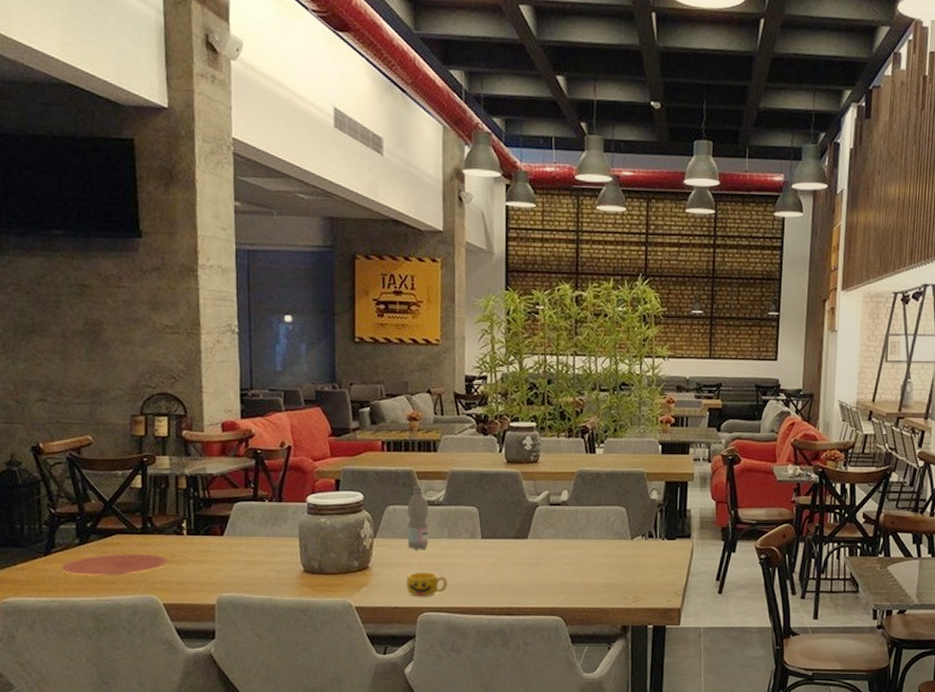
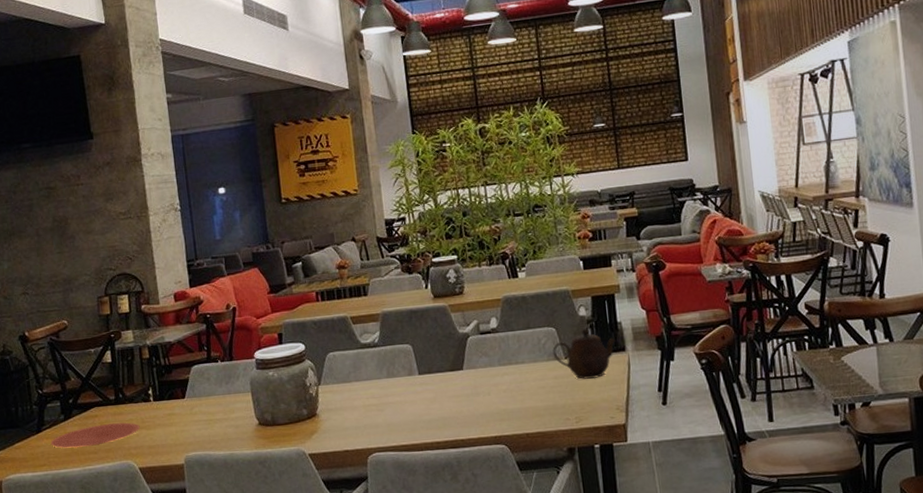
cup: present [406,571,447,597] -> none [353,413,392,439]
water bottle: present [407,486,429,550] -> none [345,330,370,393]
teapot: none [620,511,683,561] -> present [552,328,616,379]

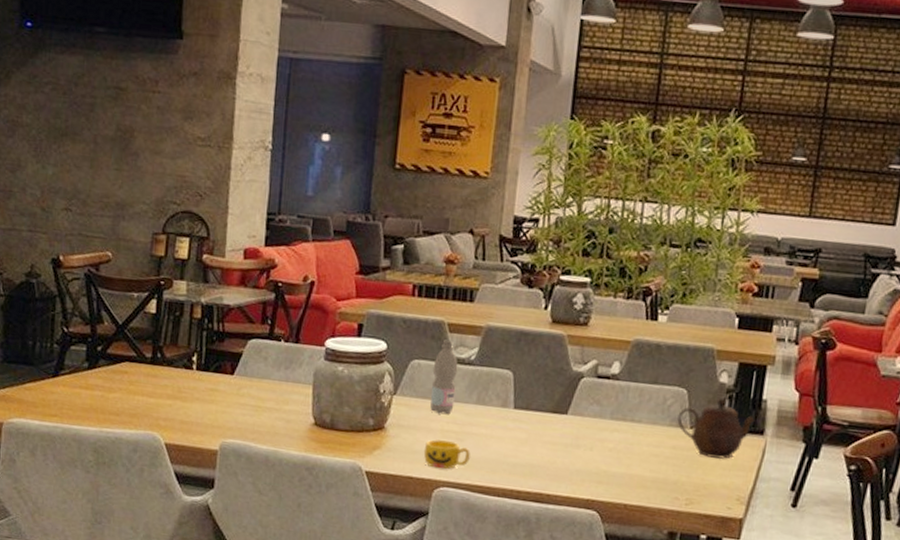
plate: present [50,422,140,448] -> none [67,382,175,407]
water bottle: none [345,330,370,393] -> present [430,339,458,414]
cup: none [353,413,392,439] -> present [423,439,471,469]

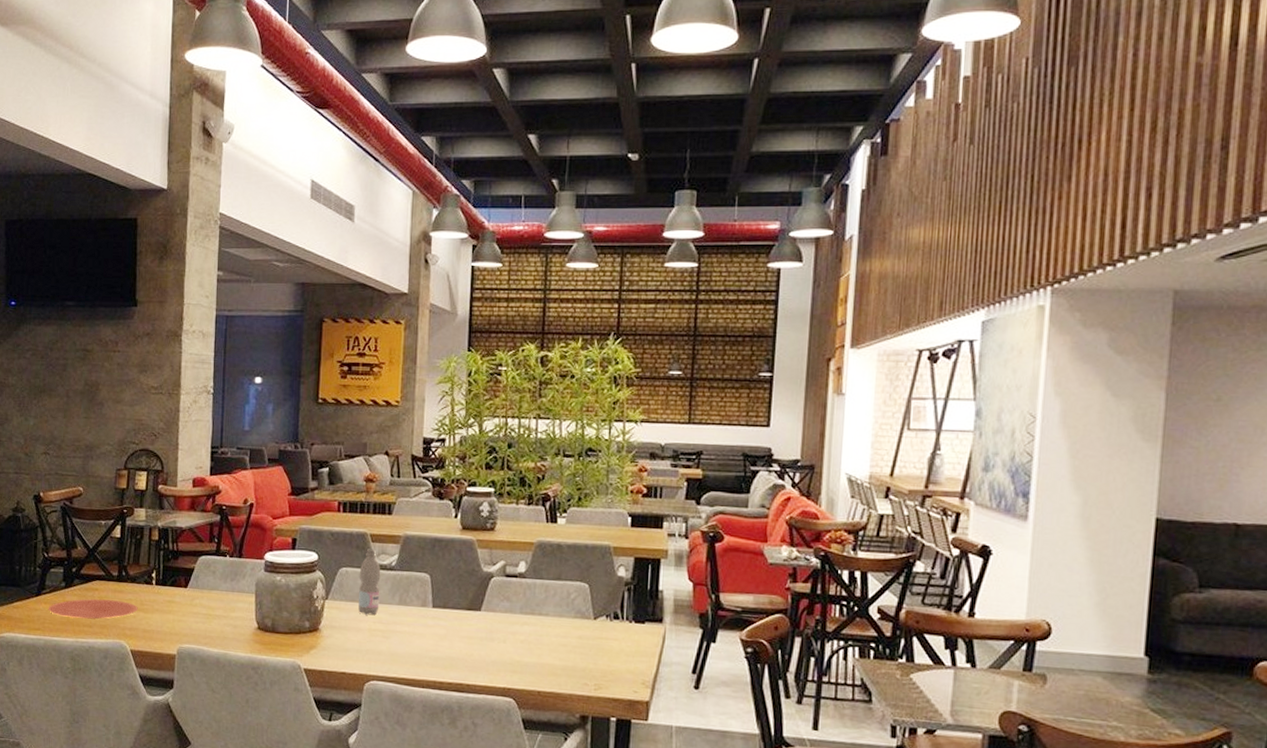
plate: none [67,382,175,407] -> present [48,598,138,620]
cup: present [423,439,471,469] -> none [354,638,396,664]
teapot: present [677,397,755,459] -> none [581,590,653,646]

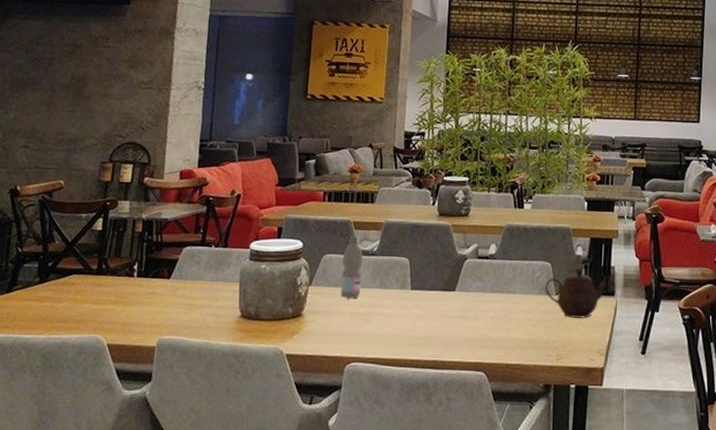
plate: present [48,598,138,620] -> none [19,293,117,315]
teapot: none [581,590,653,646] -> present [545,267,607,318]

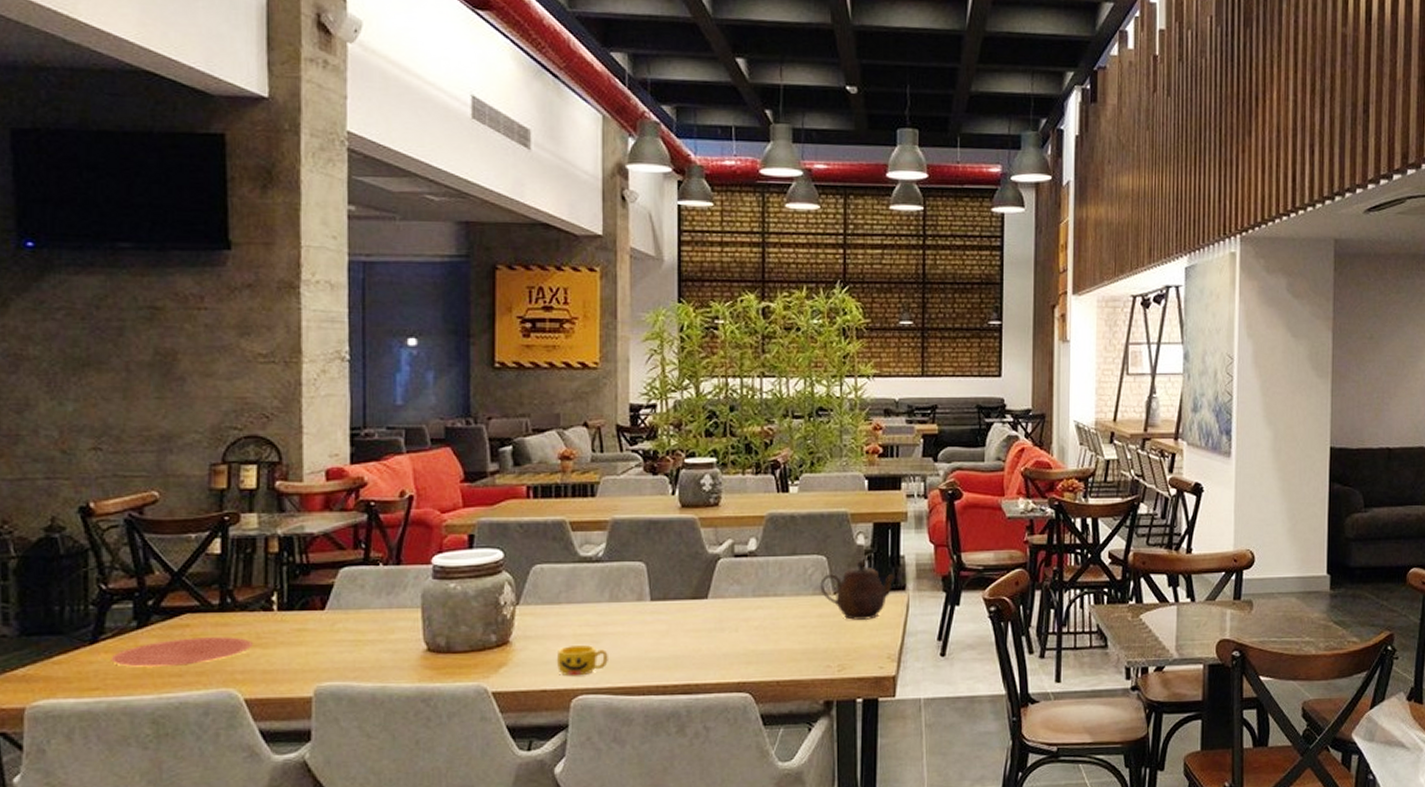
plate: none [19,293,117,315] -> present [111,637,253,667]
cup: none [336,321,376,347] -> present [556,644,608,677]
water bottle: present [341,235,363,299] -> none [557,539,585,618]

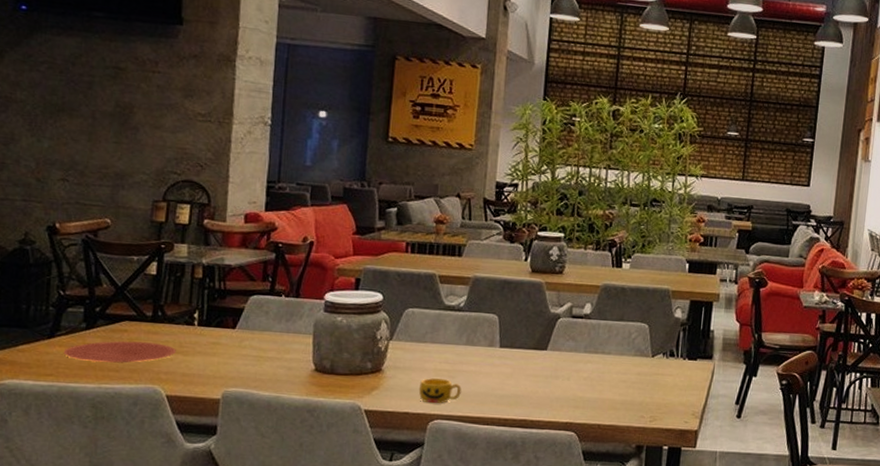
teapot: present [820,559,896,620] -> none [641,330,705,381]

